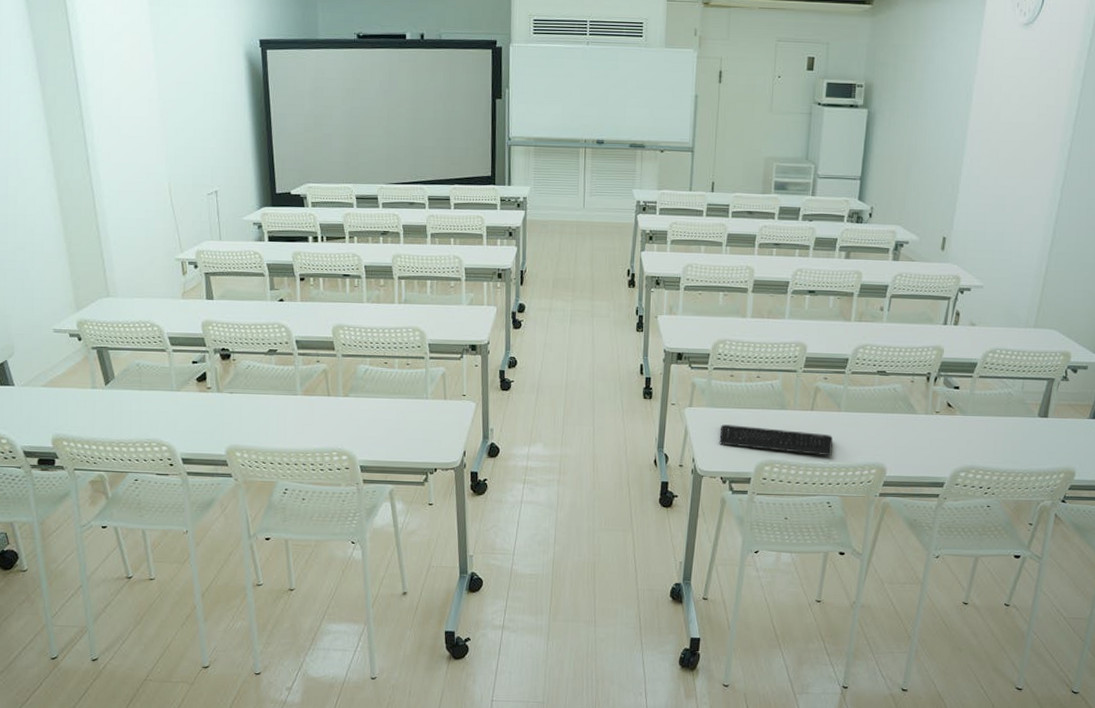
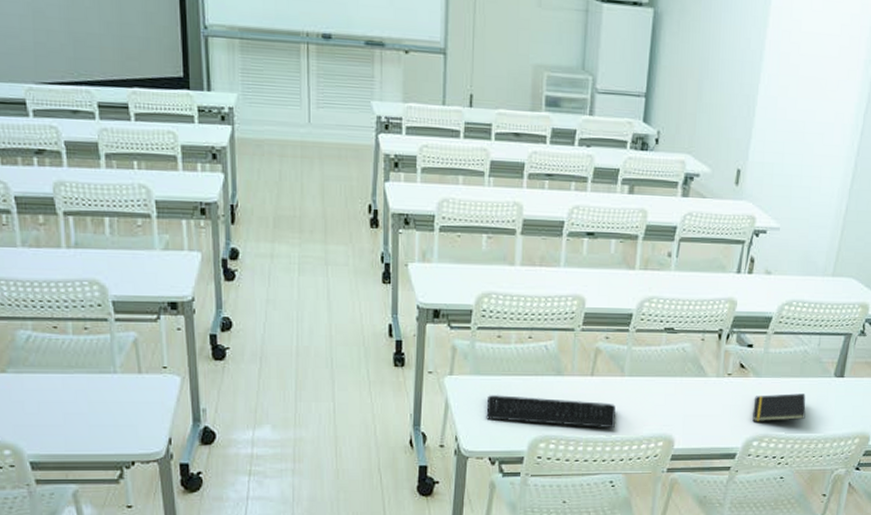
notepad: none [960,431,1011,455] -> present [752,393,806,421]

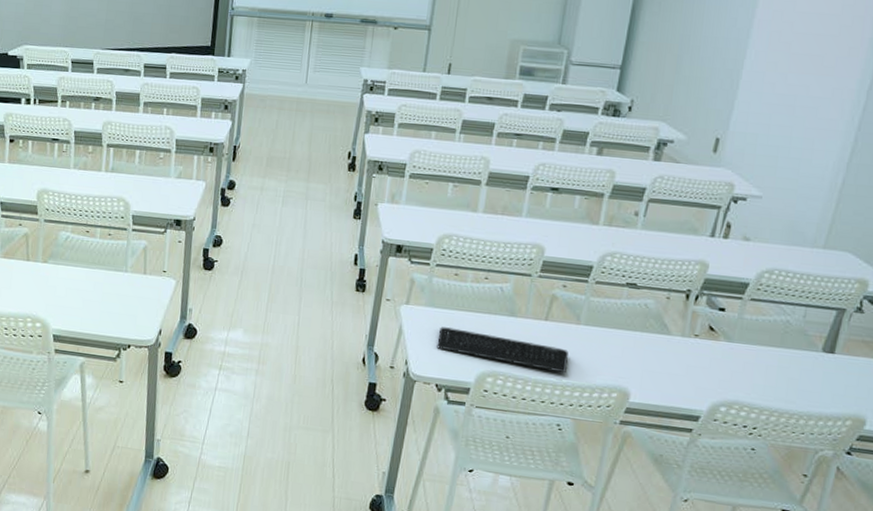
notepad: present [752,393,806,421] -> none [721,360,786,392]

